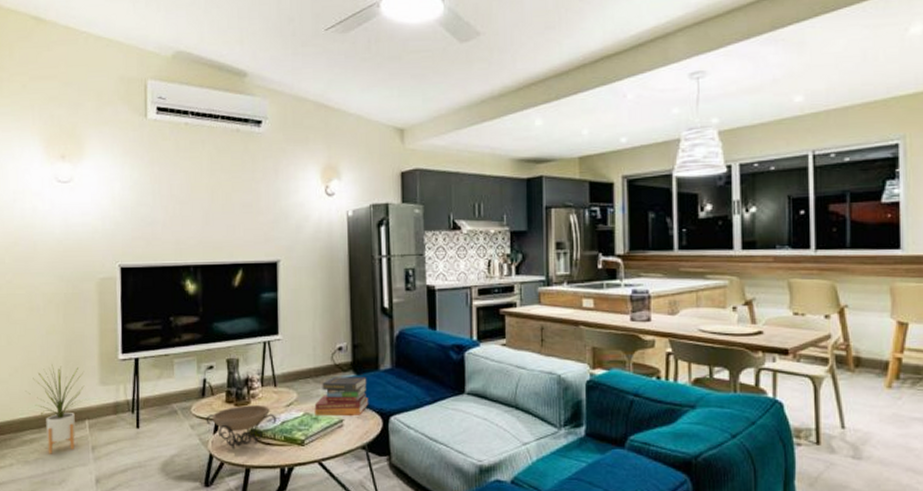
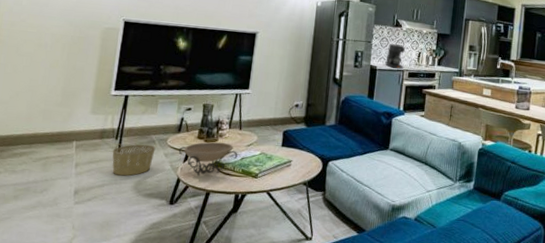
house plant: present [26,364,88,454] -> none [23,93,78,167]
basket: none [130,416,179,457] -> present [112,143,156,176]
books: present [314,377,369,417] -> none [269,127,315,158]
coffee maker: none [445,253,471,286] -> present [385,44,405,69]

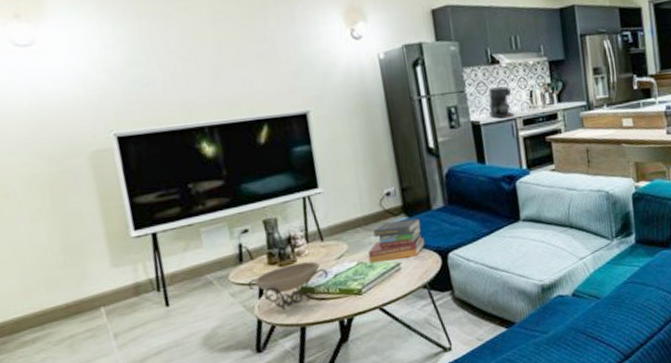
basket: present [112,143,156,176] -> none [158,287,218,336]
books: none [269,127,315,158] -> present [367,218,425,264]

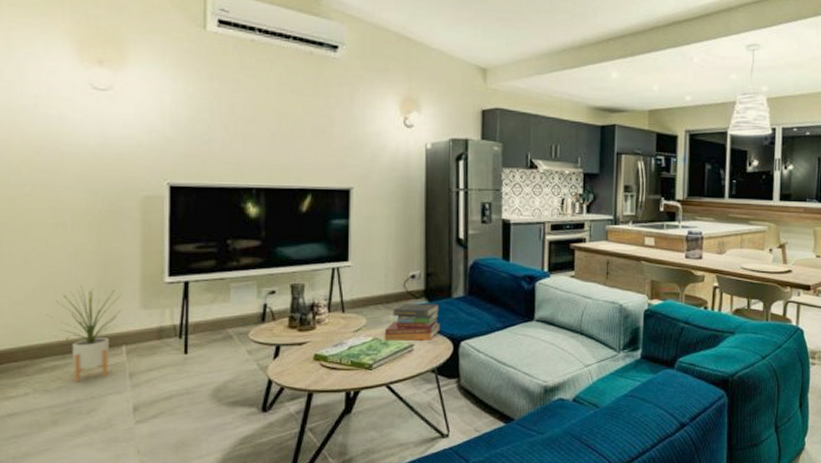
house plant: none [15,252,99,351] -> present [47,286,126,382]
decorative bowl: present [247,261,329,311] -> none [265,329,344,375]
coffee maker: present [489,86,515,119] -> none [521,190,544,221]

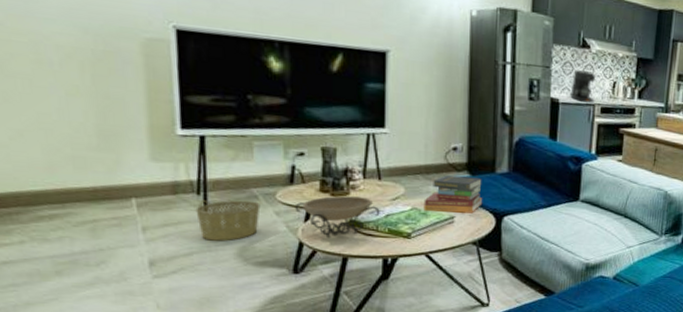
house plant: present [47,286,126,382] -> none [38,132,134,233]
basket: none [177,341,235,383] -> present [195,199,261,241]
decorative bowl: none [265,329,344,375] -> present [294,195,380,239]
coffee maker: none [521,190,544,221] -> present [570,70,595,103]

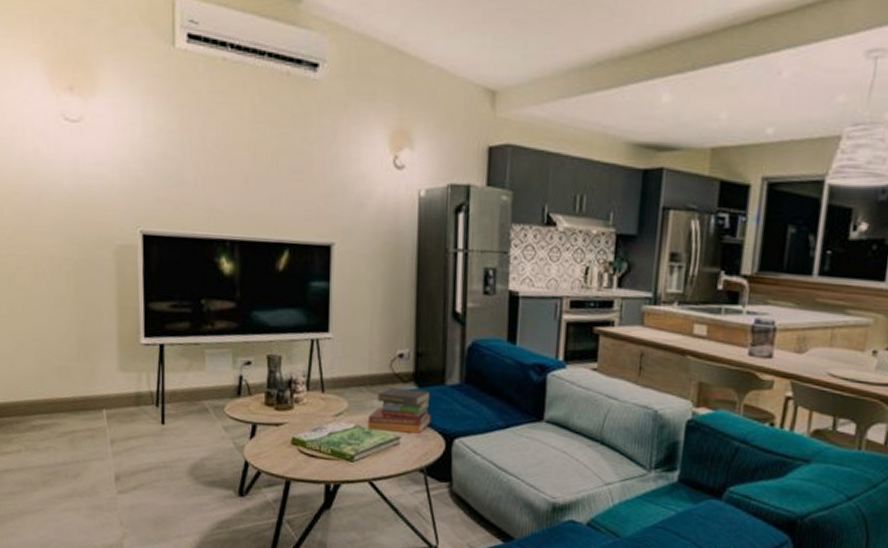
basket: present [195,199,261,241] -> none [154,411,211,457]
decorative bowl: present [294,195,380,239] -> none [241,410,323,459]
coffee maker: present [570,70,595,103] -> none [532,254,563,295]

